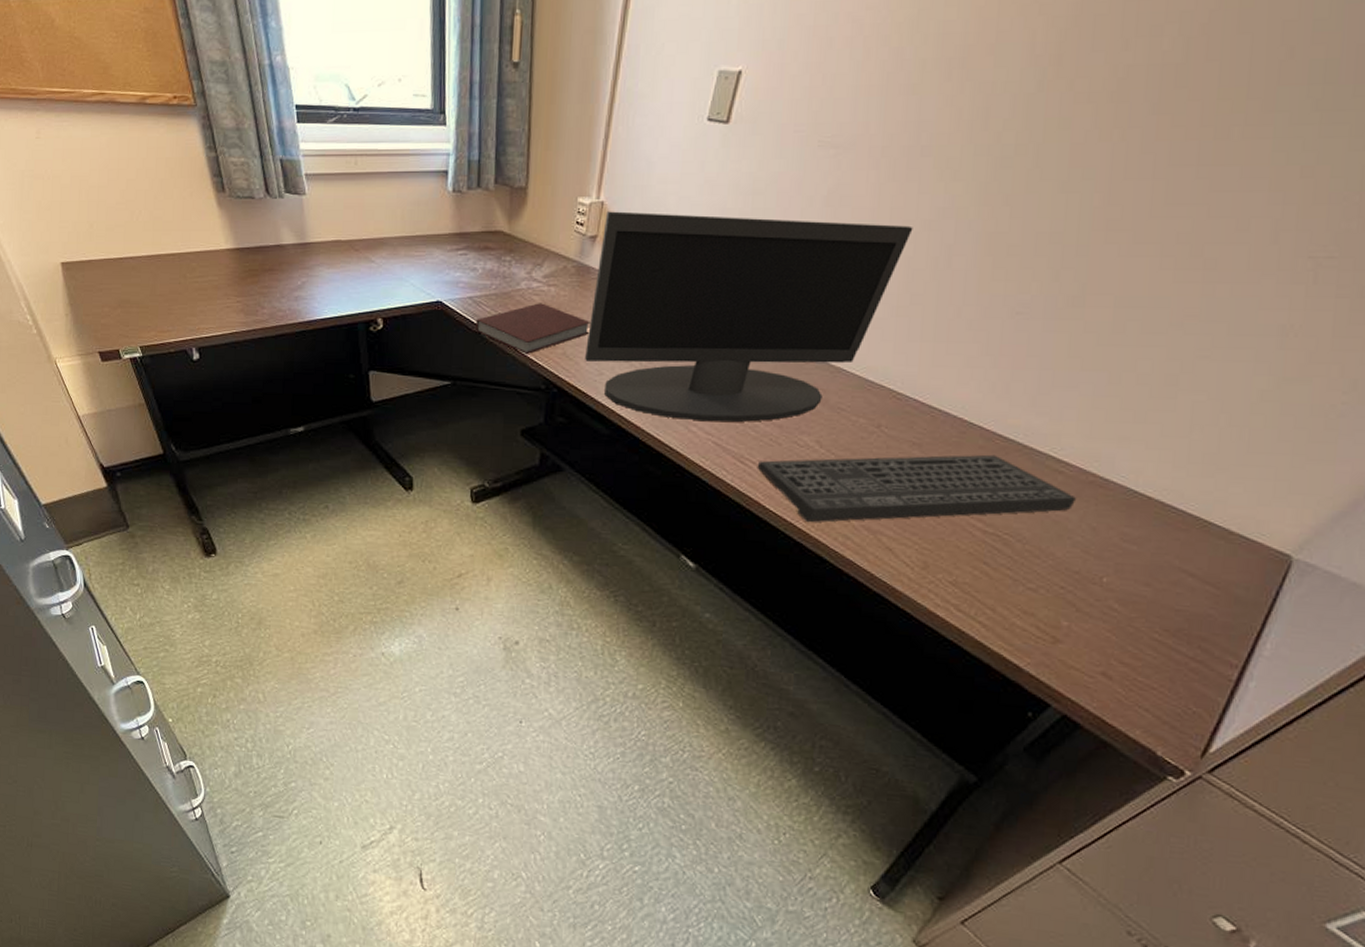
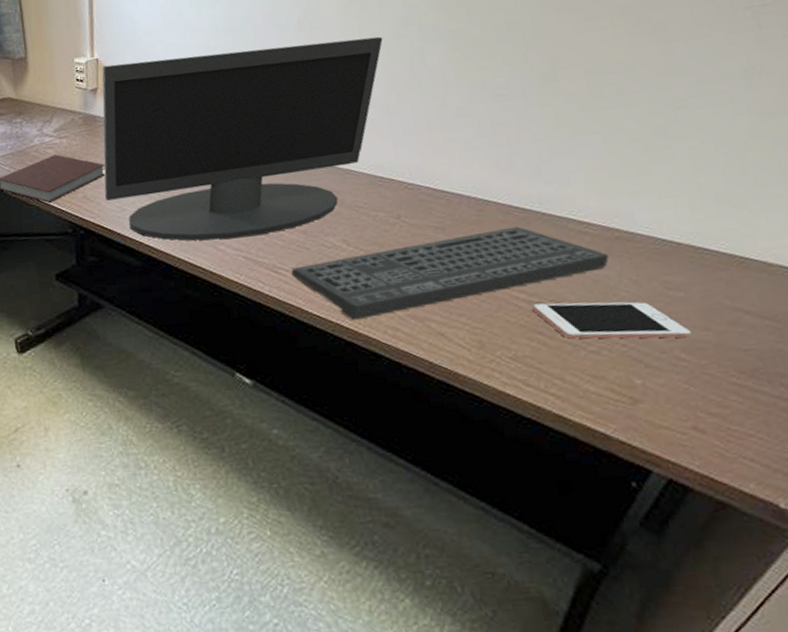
cell phone: none [985,535,1132,590] -> present [532,301,692,339]

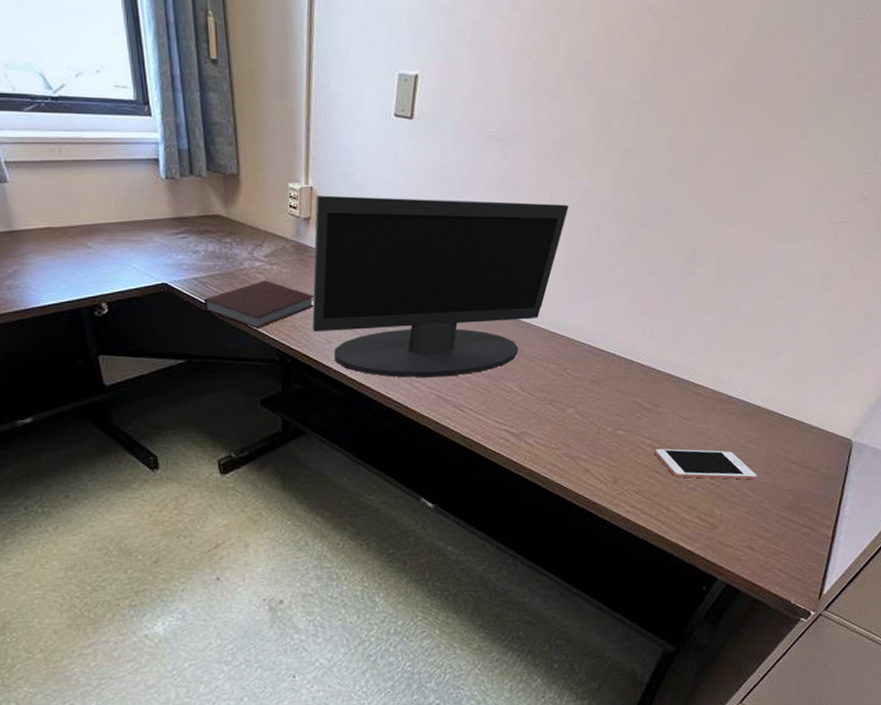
keyboard: present [291,226,610,321] -> none [474,384,713,456]

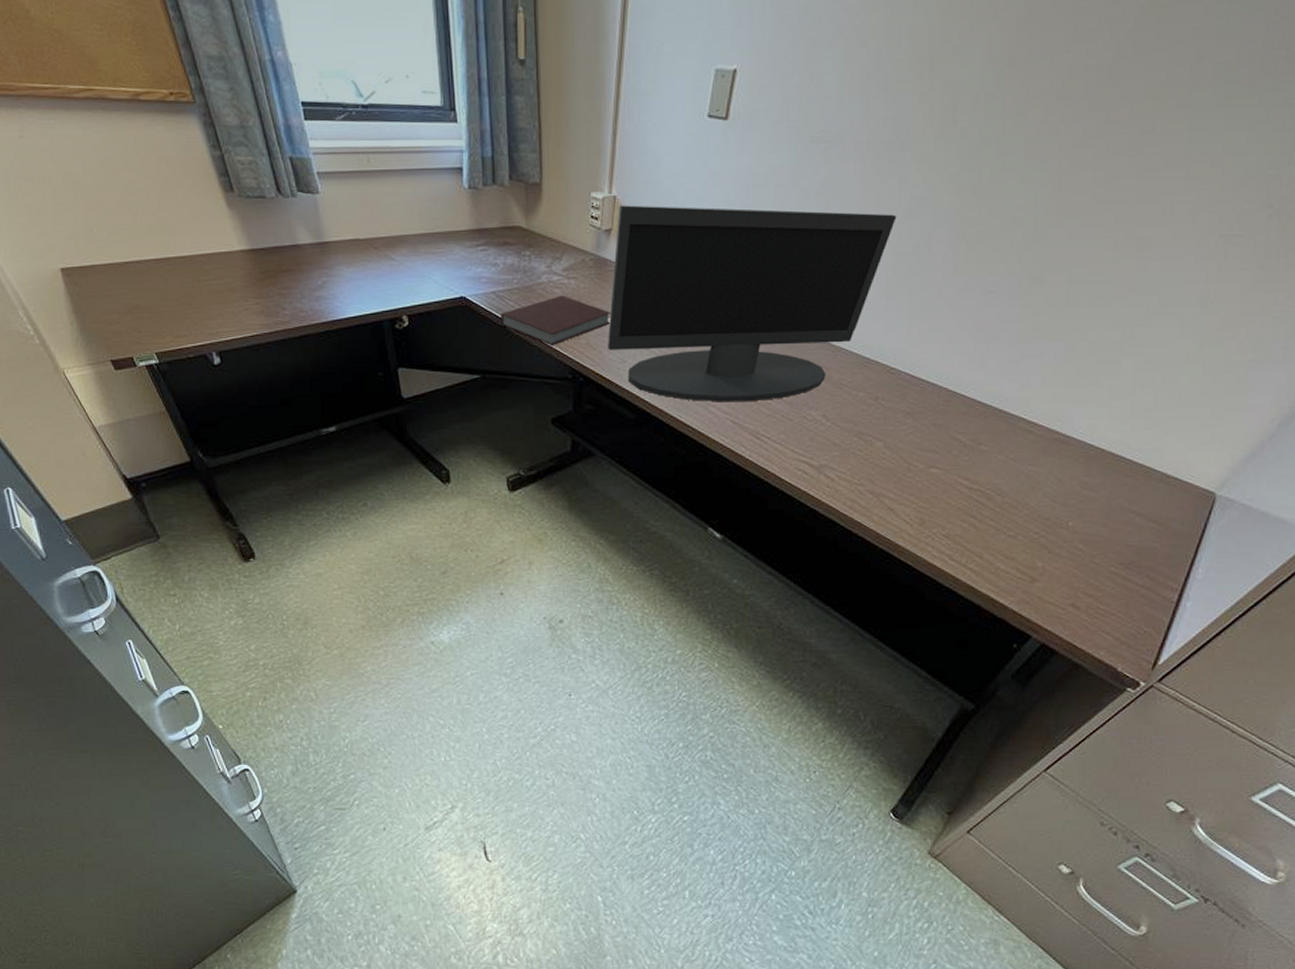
cell phone: present [654,448,757,480] -> none [971,491,1092,532]

